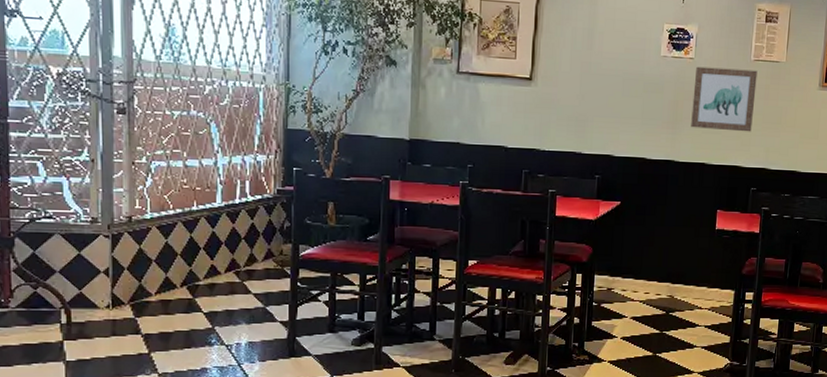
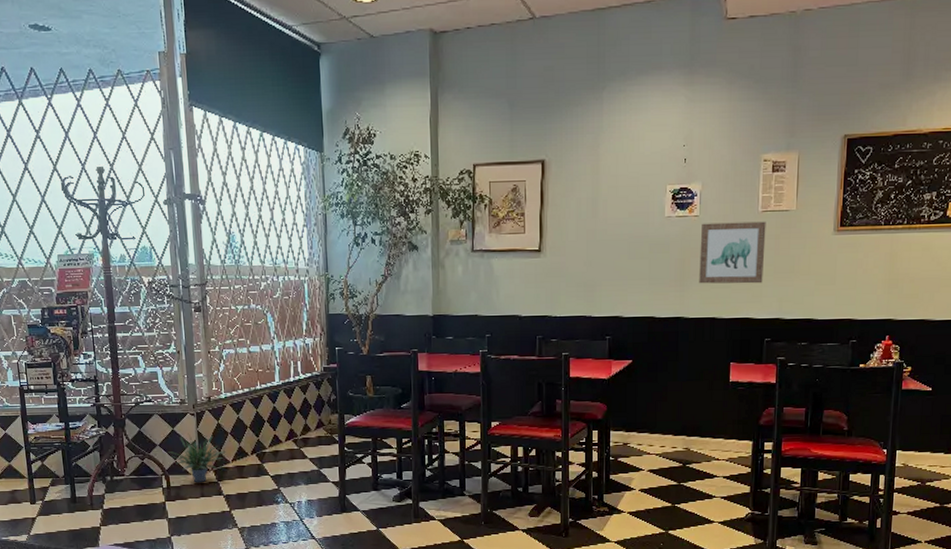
potted plant: none [70,258,148,319] -> present [167,433,226,483]

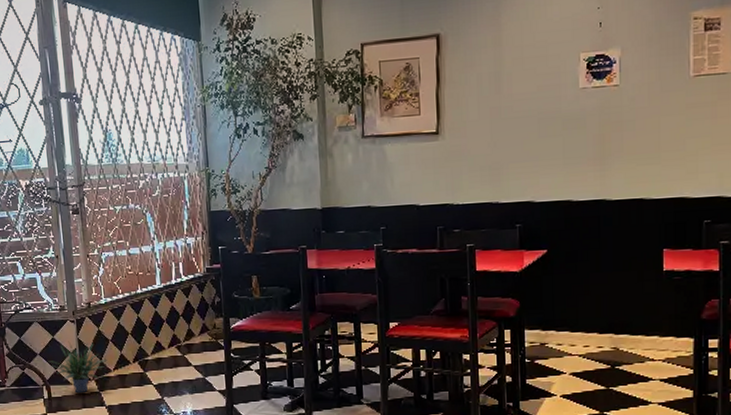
wall art: present [699,221,766,284] -> none [621,87,700,161]

